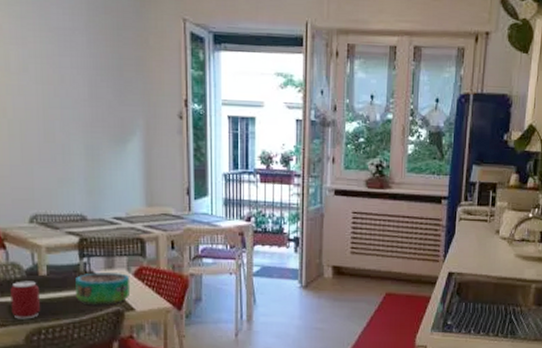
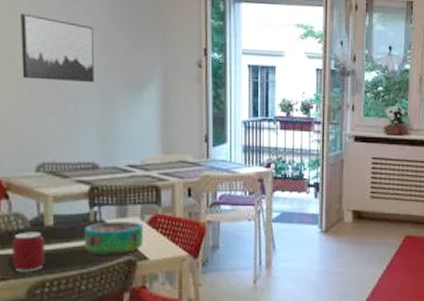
wall art: none [10,66,80,134] -> present [21,13,94,82]

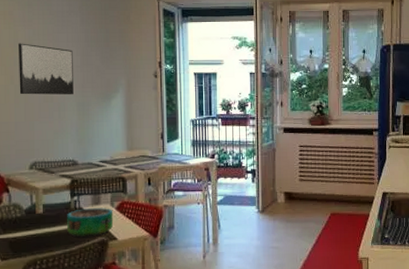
can: present [12,232,46,272] -> none [11,218,37,253]

